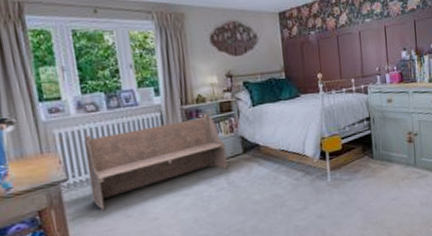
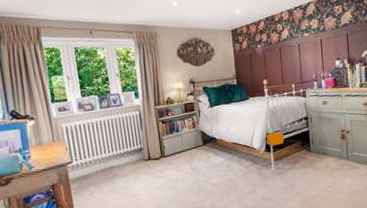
bench: present [83,113,228,212] -> none [83,112,191,188]

